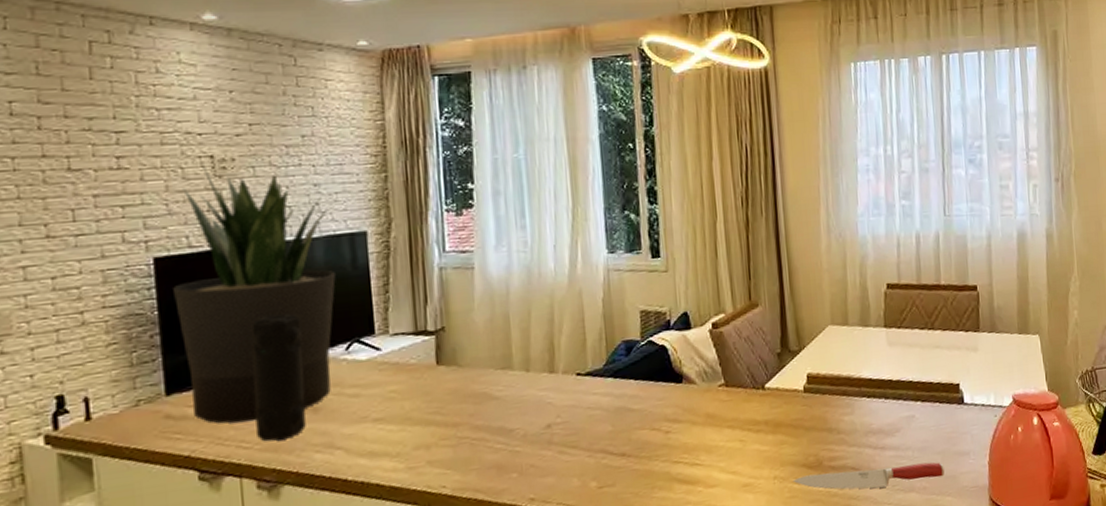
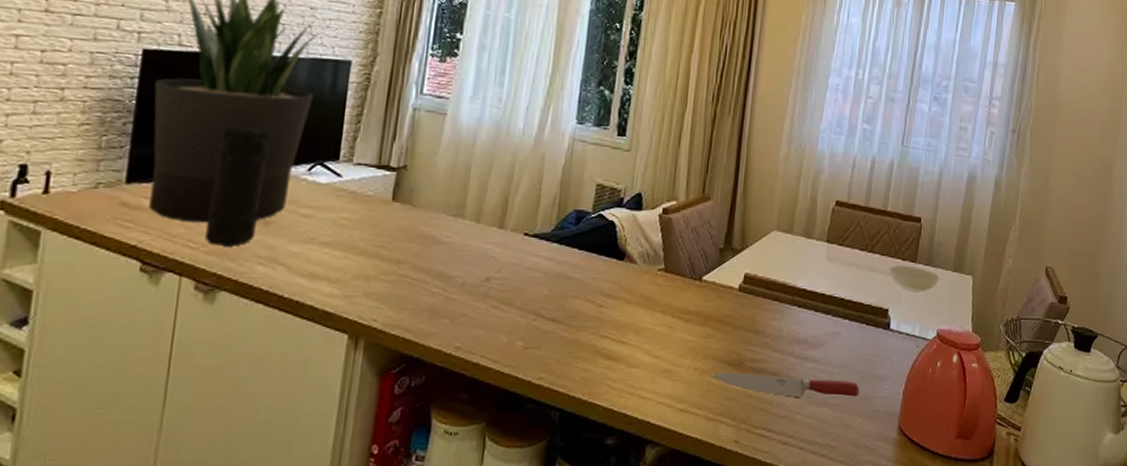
bowl: none [953,335,1006,363] -> present [889,265,940,294]

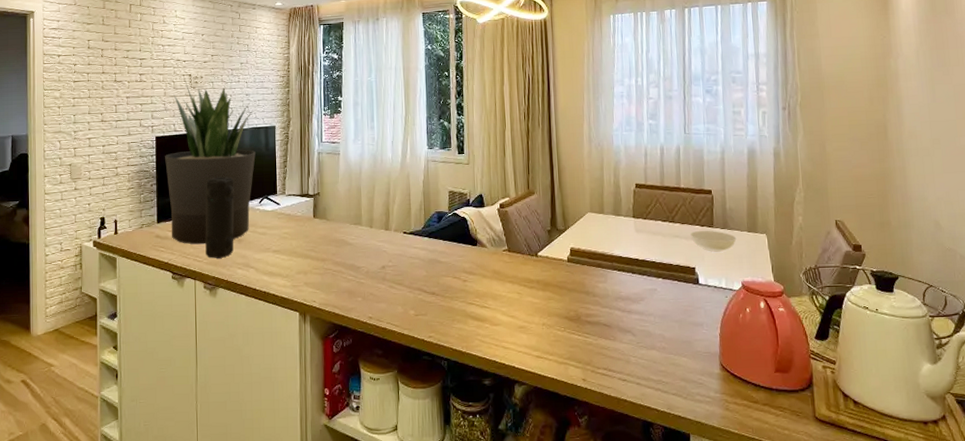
kitchen knife: present [712,372,860,397] -> none [557,325,681,343]

